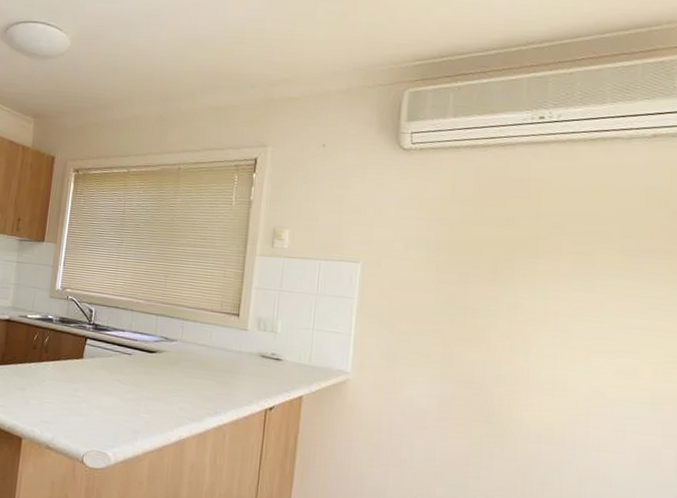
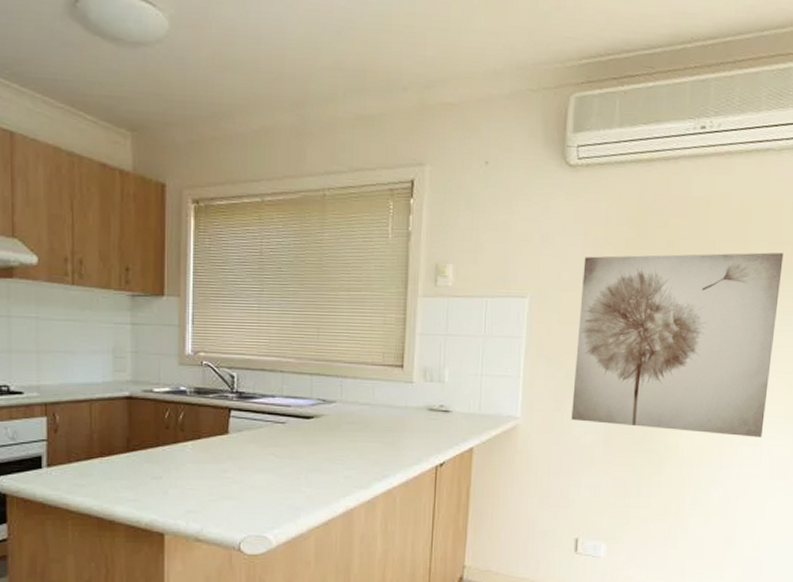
wall art: none [404,229,640,423] -> present [571,252,784,437]

